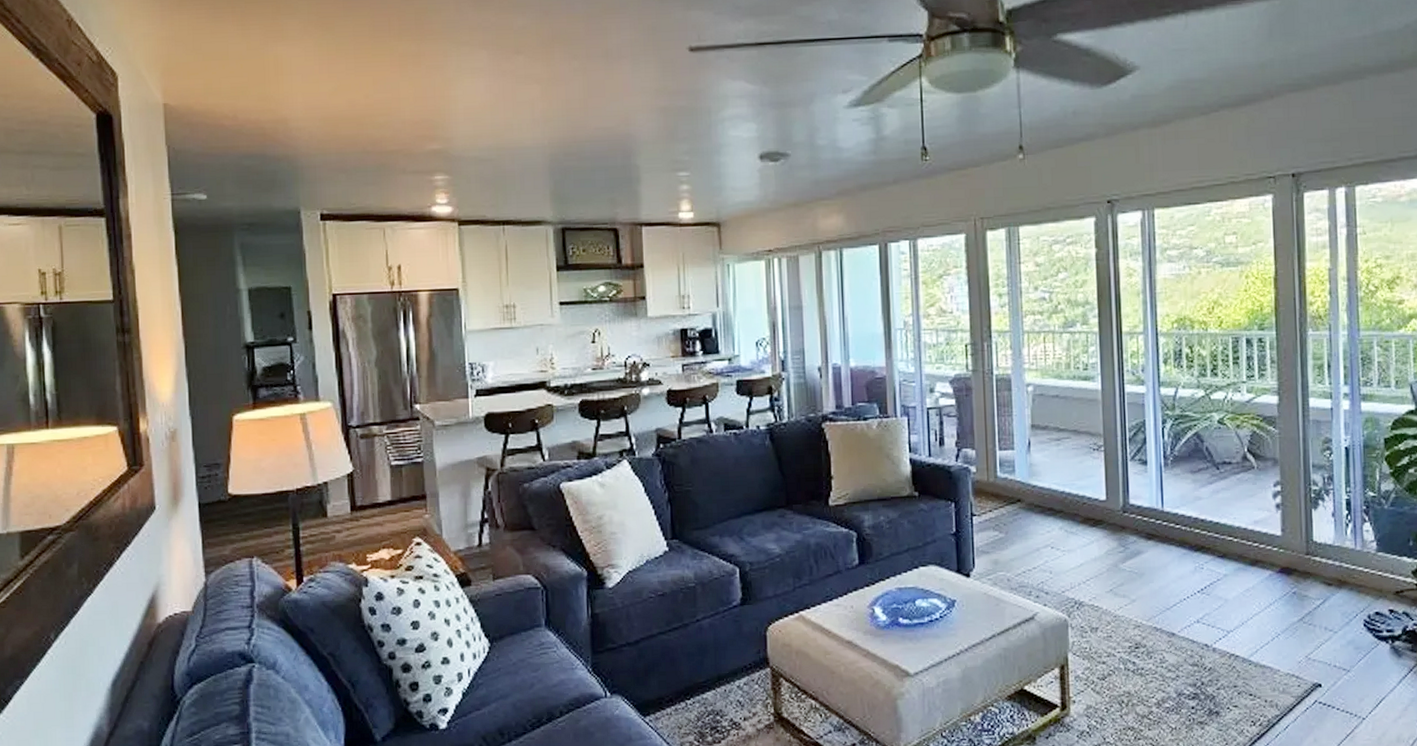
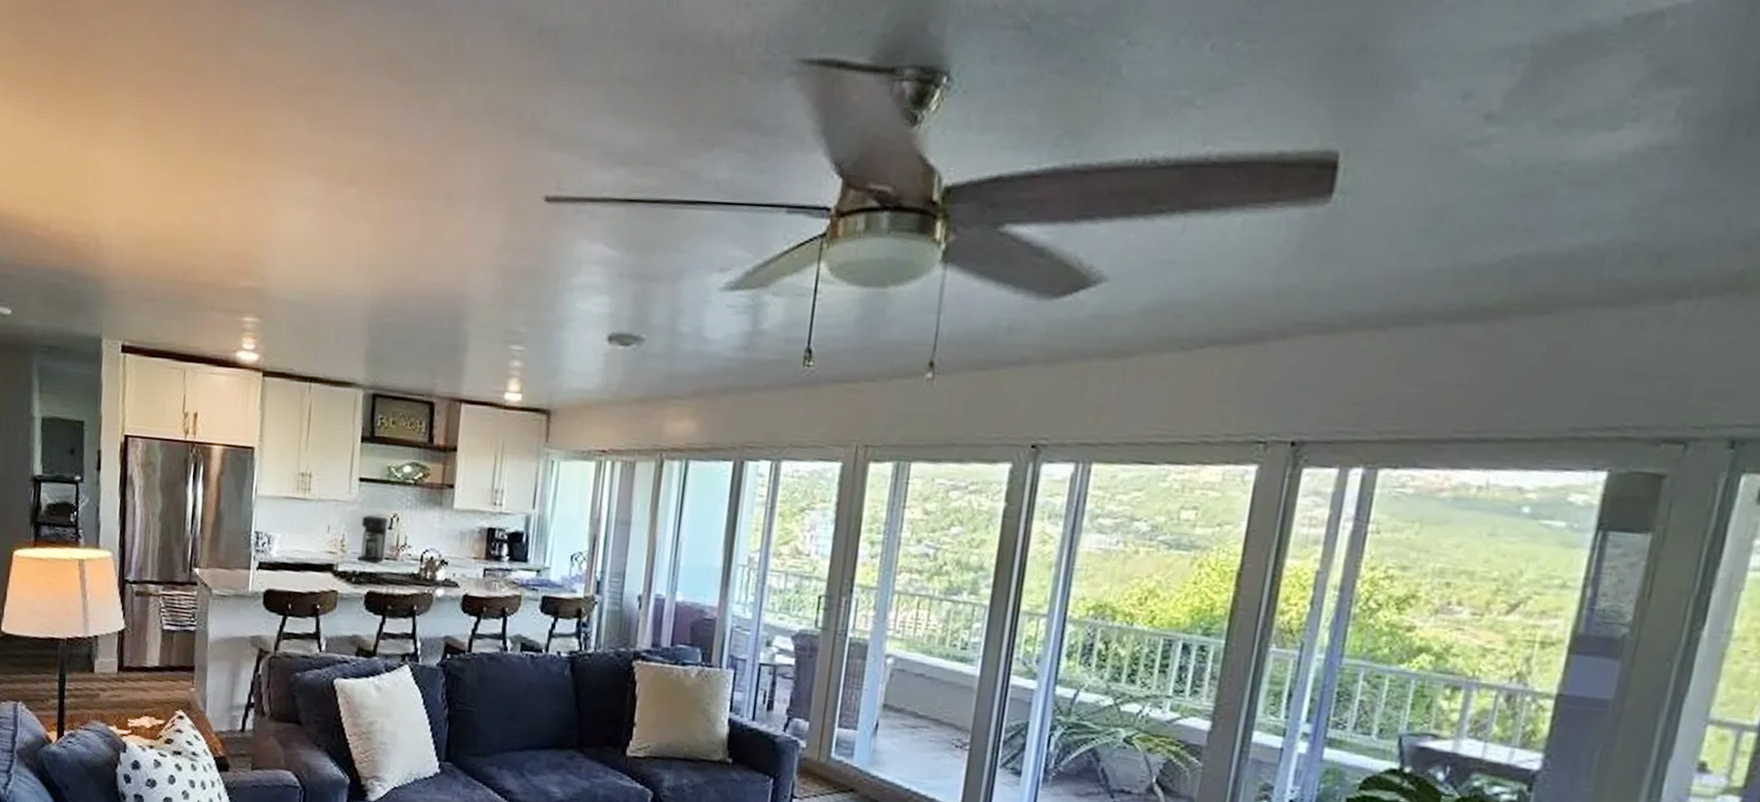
coffee maker: none [566,333,592,376] -> present [356,515,388,564]

